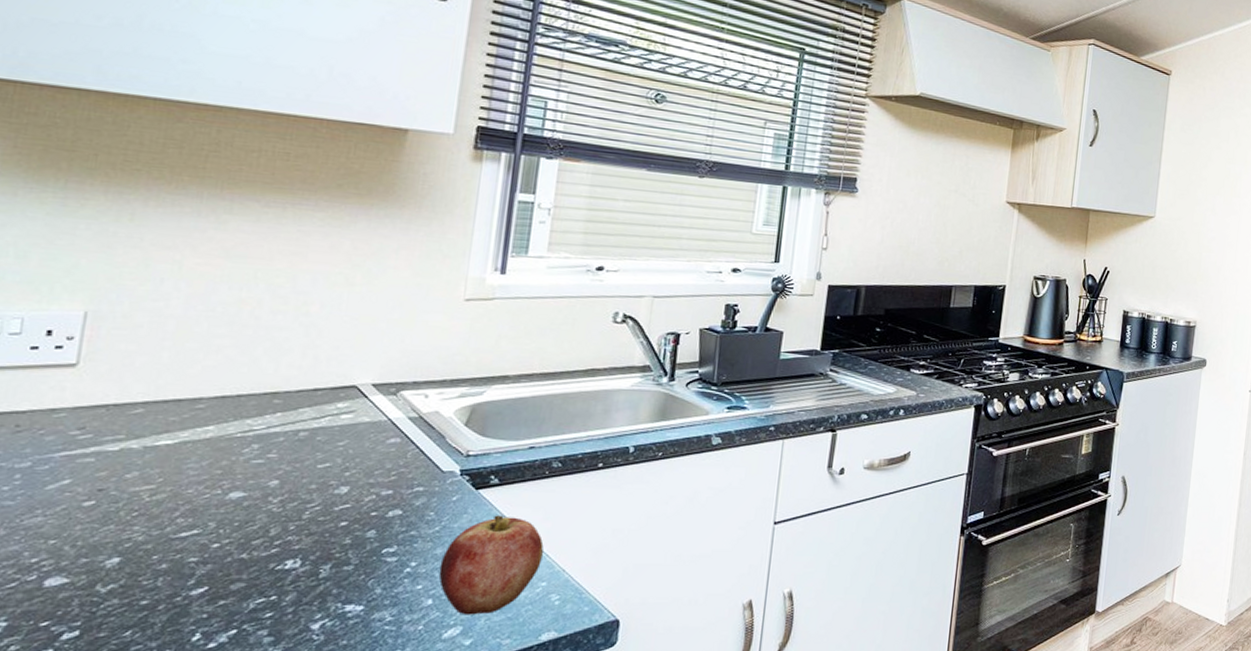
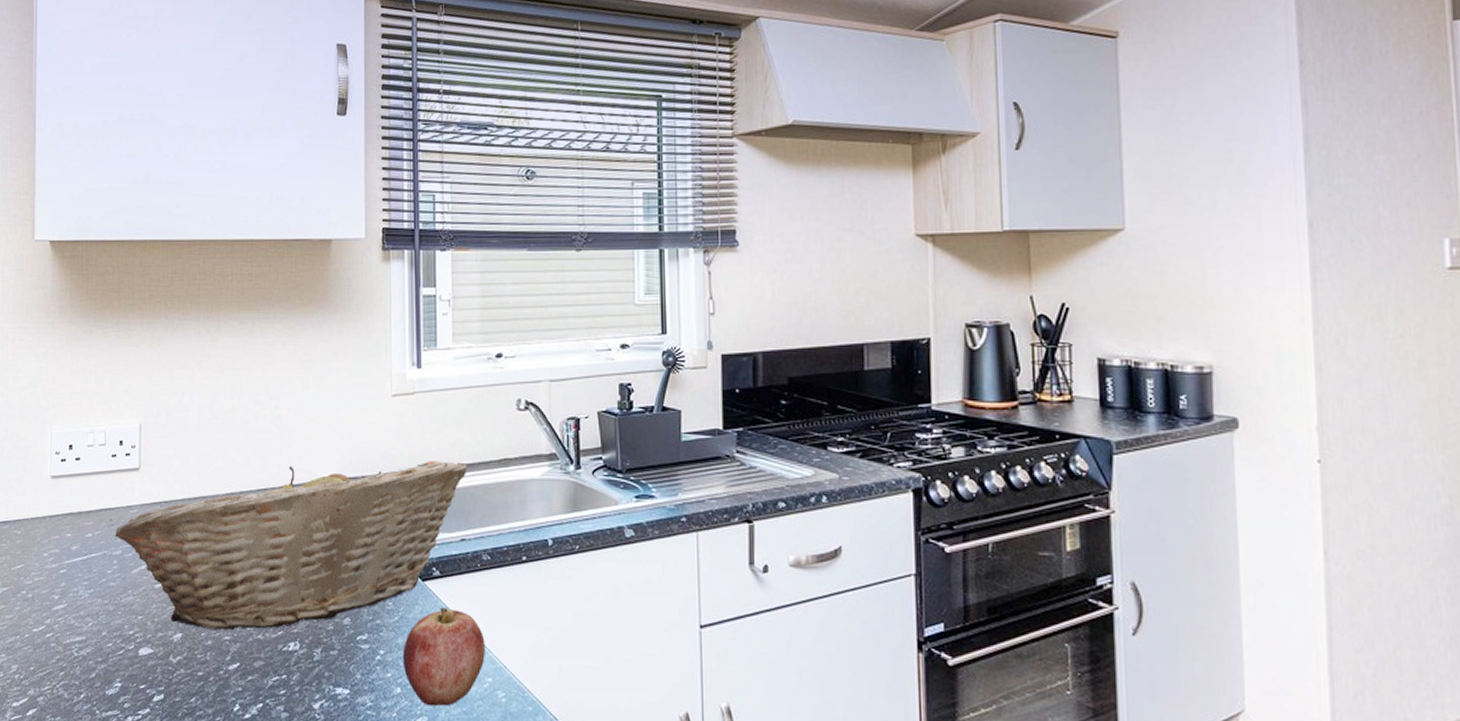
fruit basket: none [22,367,547,552] -> present [115,461,467,630]

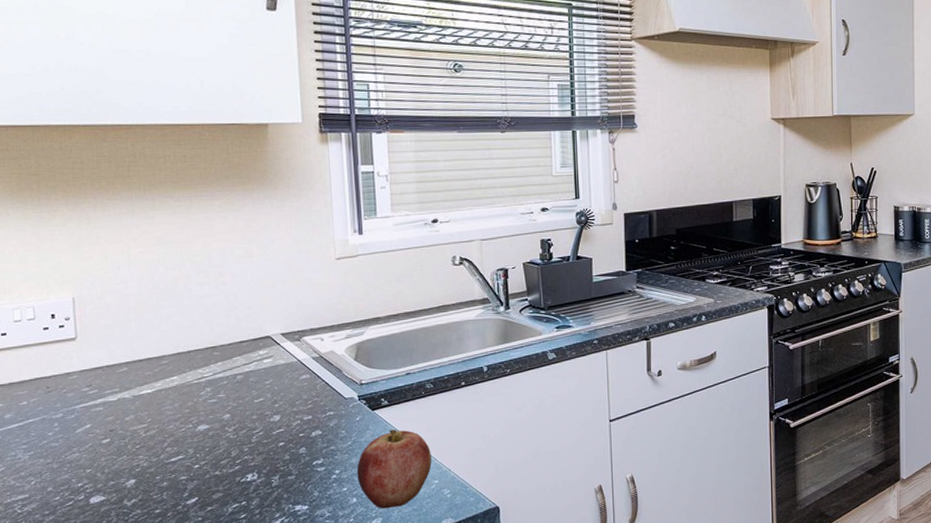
fruit basket: present [115,461,467,630] -> none [53,311,410,473]

